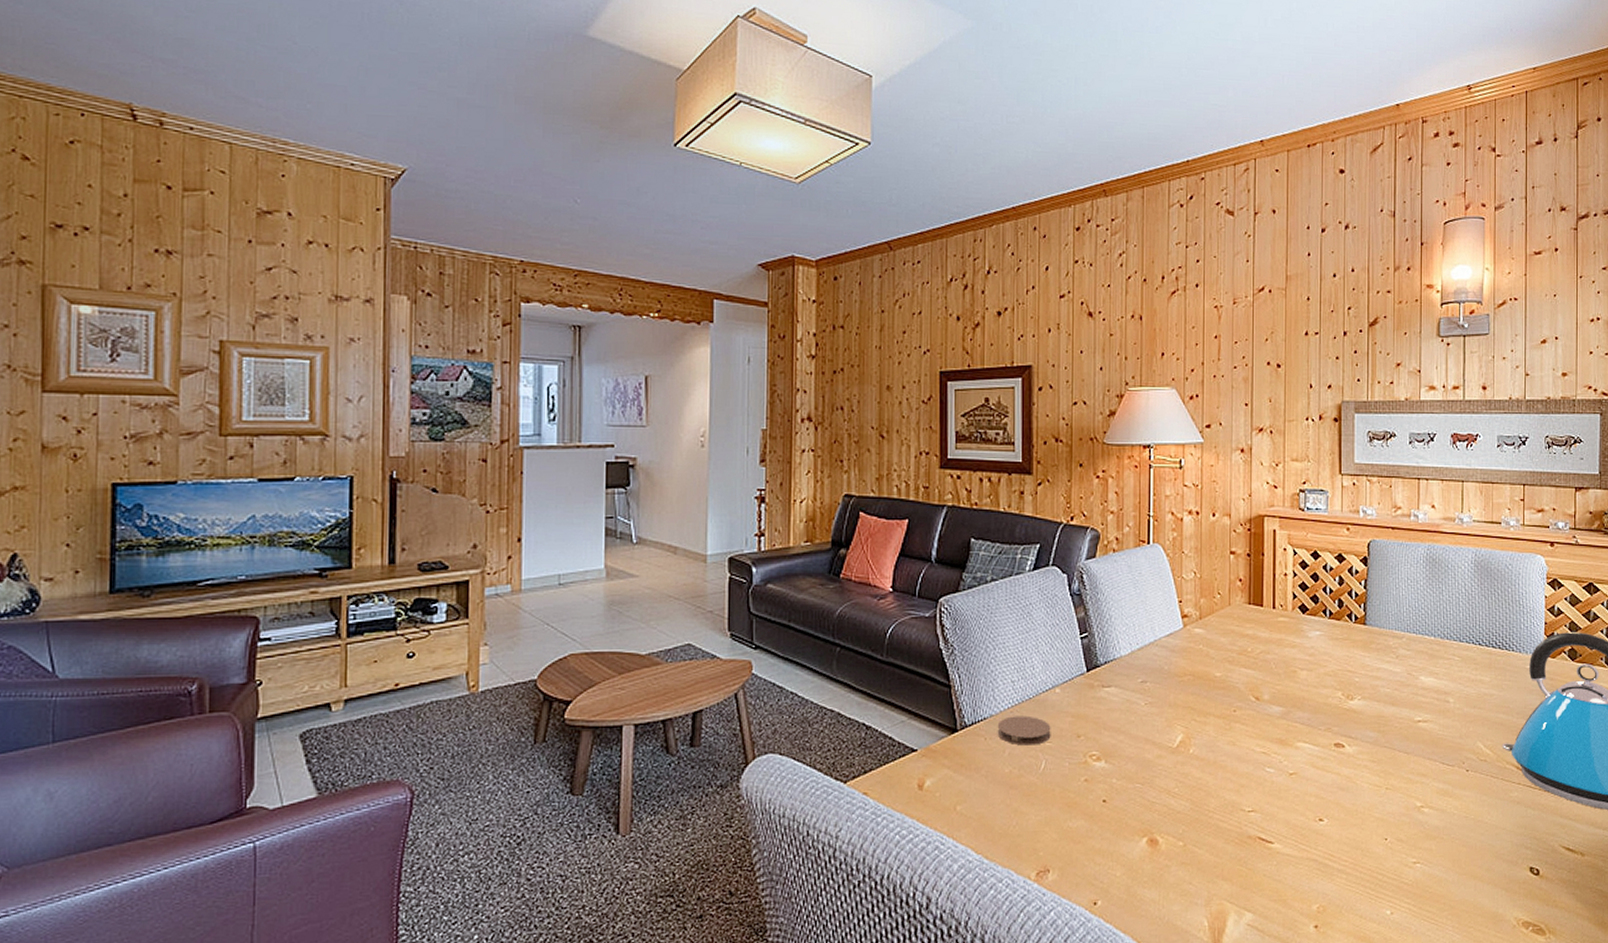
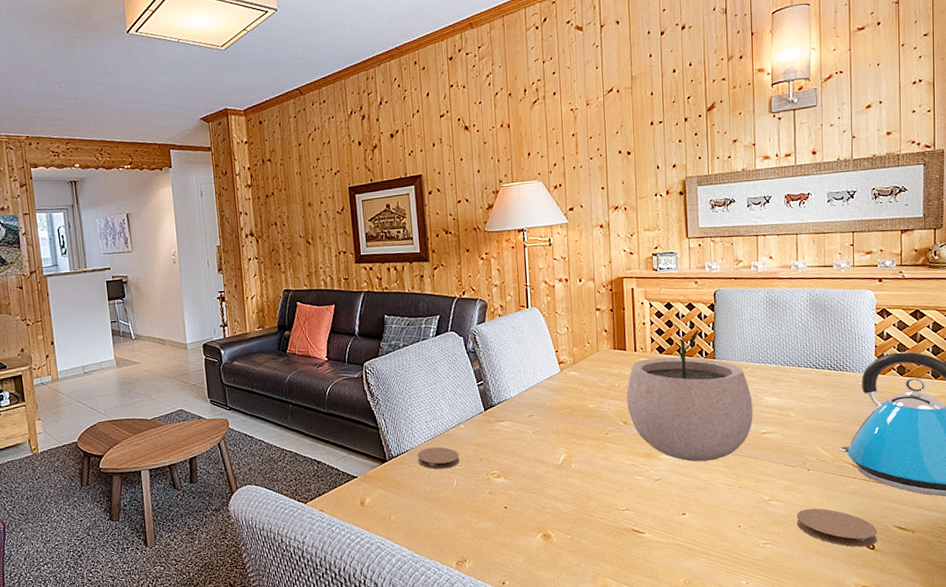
plant pot: none [1260,584,1407,754] -> present [626,329,753,462]
coaster: none [1452,820,1542,871] -> present [796,508,877,547]

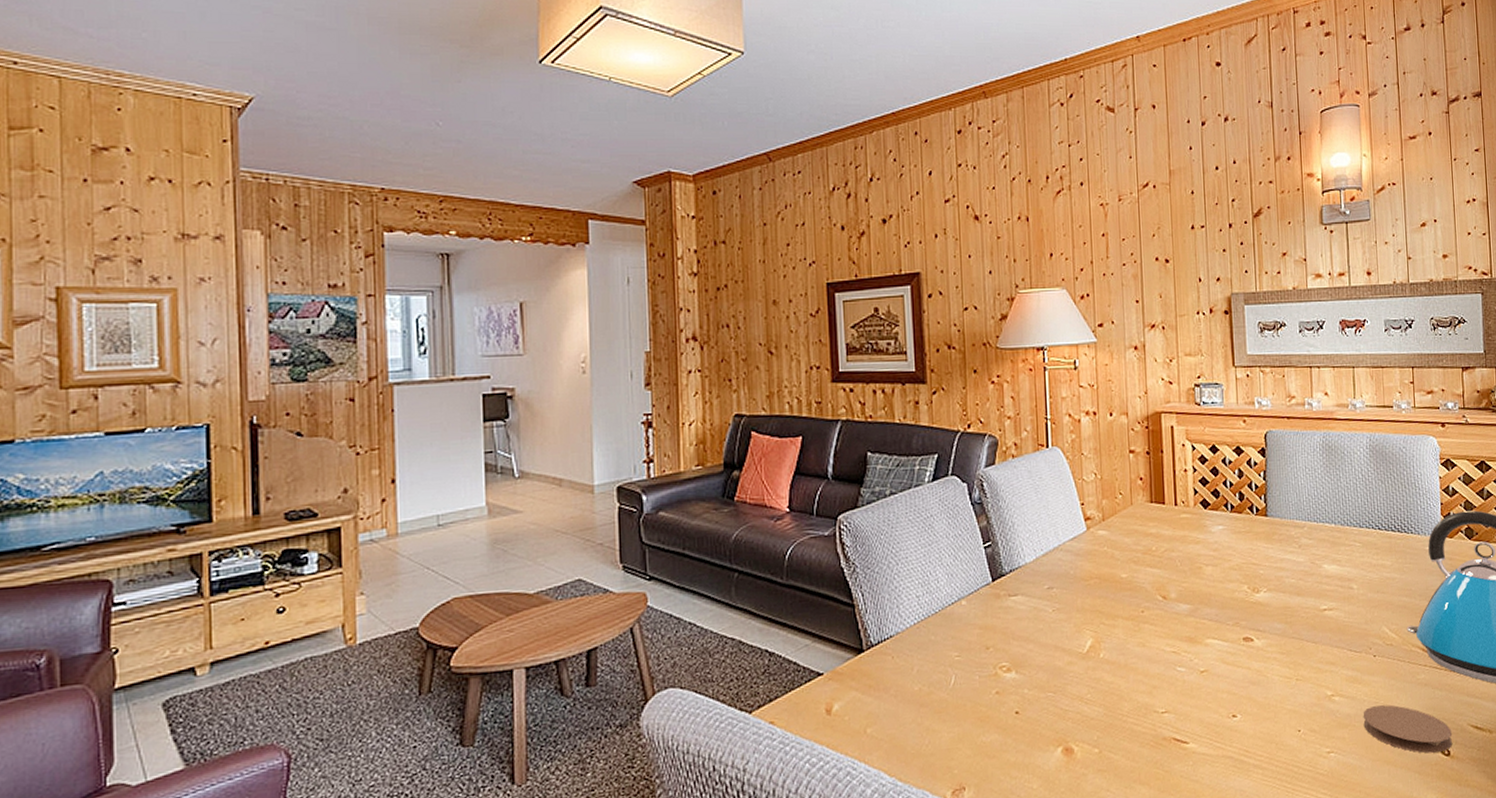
coaster: present [417,447,460,470] -> none [904,630,960,662]
plant pot: present [626,329,753,462] -> none [1165,478,1312,648]

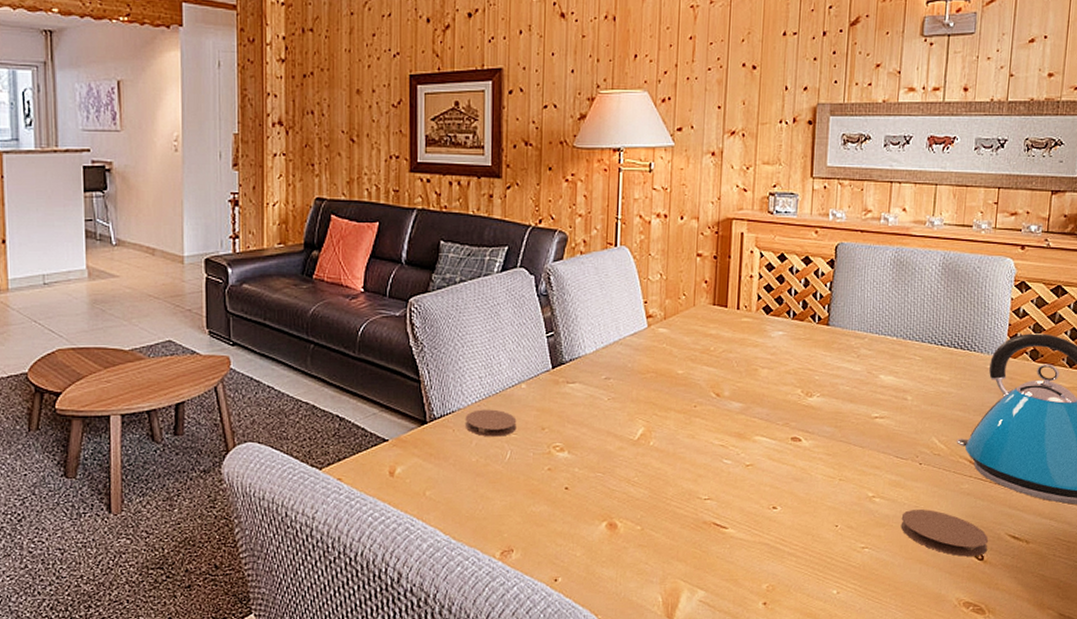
coaster: none [904,630,960,662] -> present [464,409,517,437]

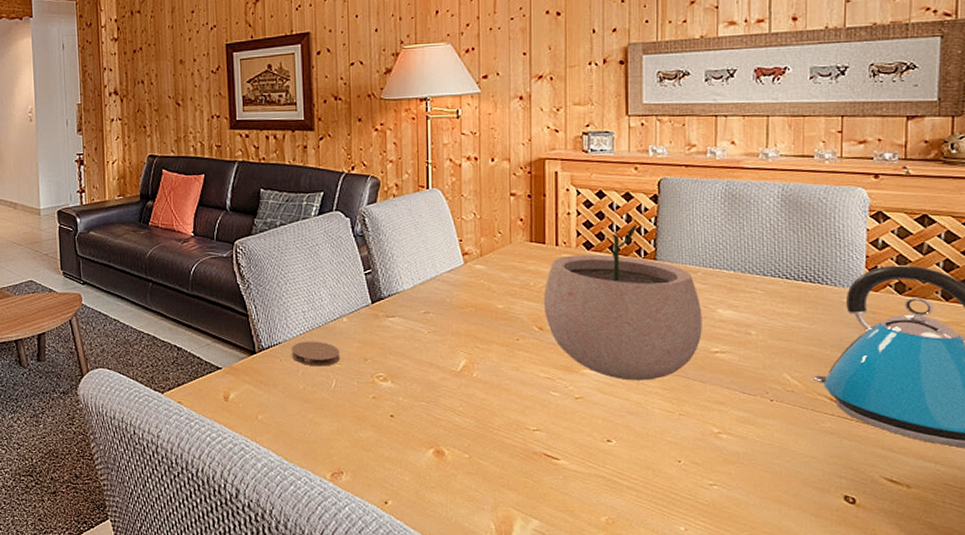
plant pot: none [721,286,866,447] -> present [543,222,702,381]
coaster: present [900,509,988,557] -> none [753,448,859,499]

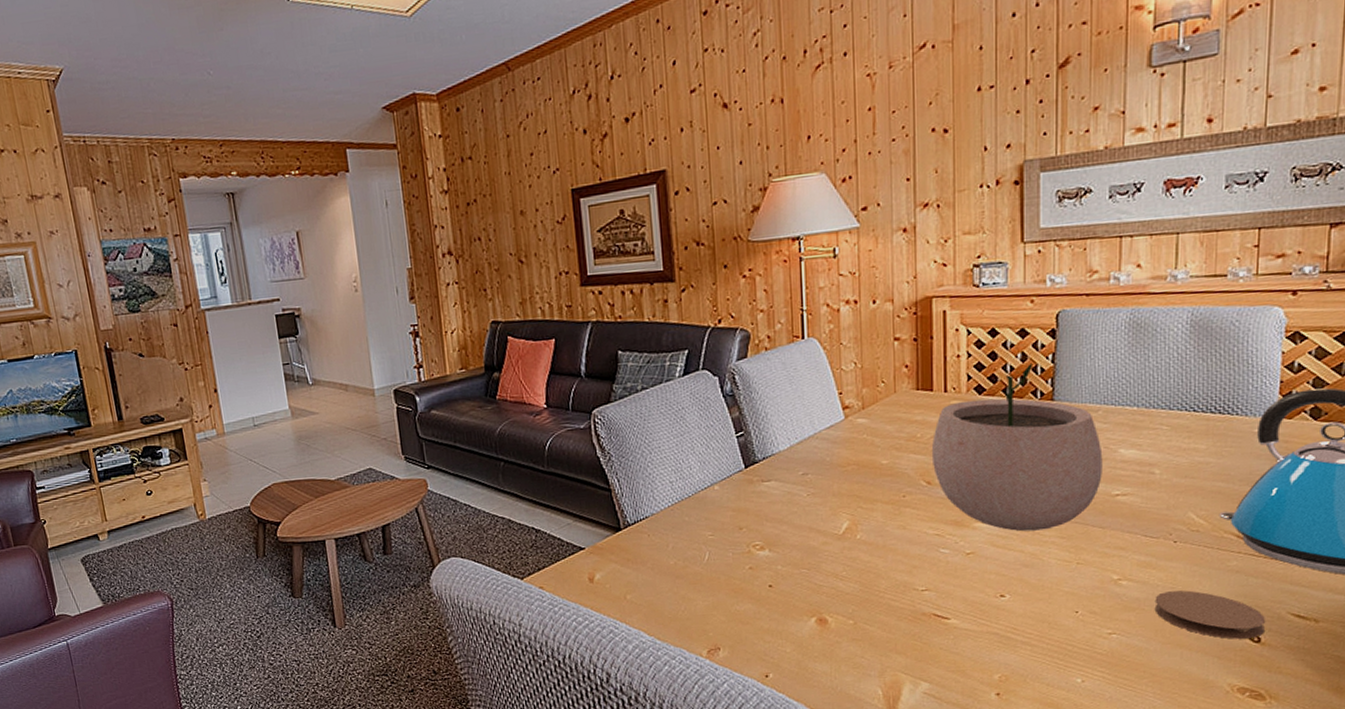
coaster: present [291,341,340,366] -> none [659,512,713,540]
coaster: none [753,448,859,499] -> present [1154,590,1265,639]

